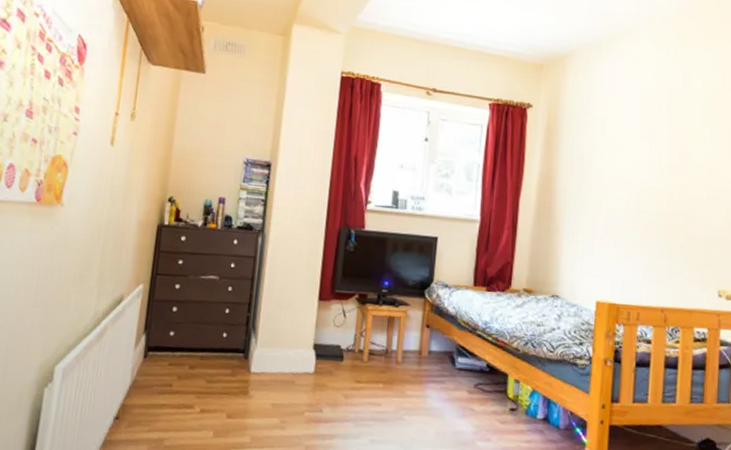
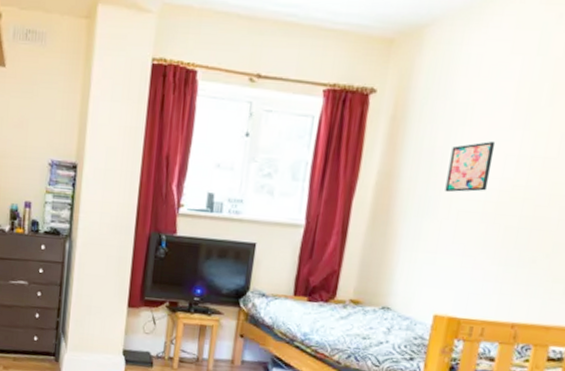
wall art: none [595,150,631,192] -> present [445,141,496,193]

